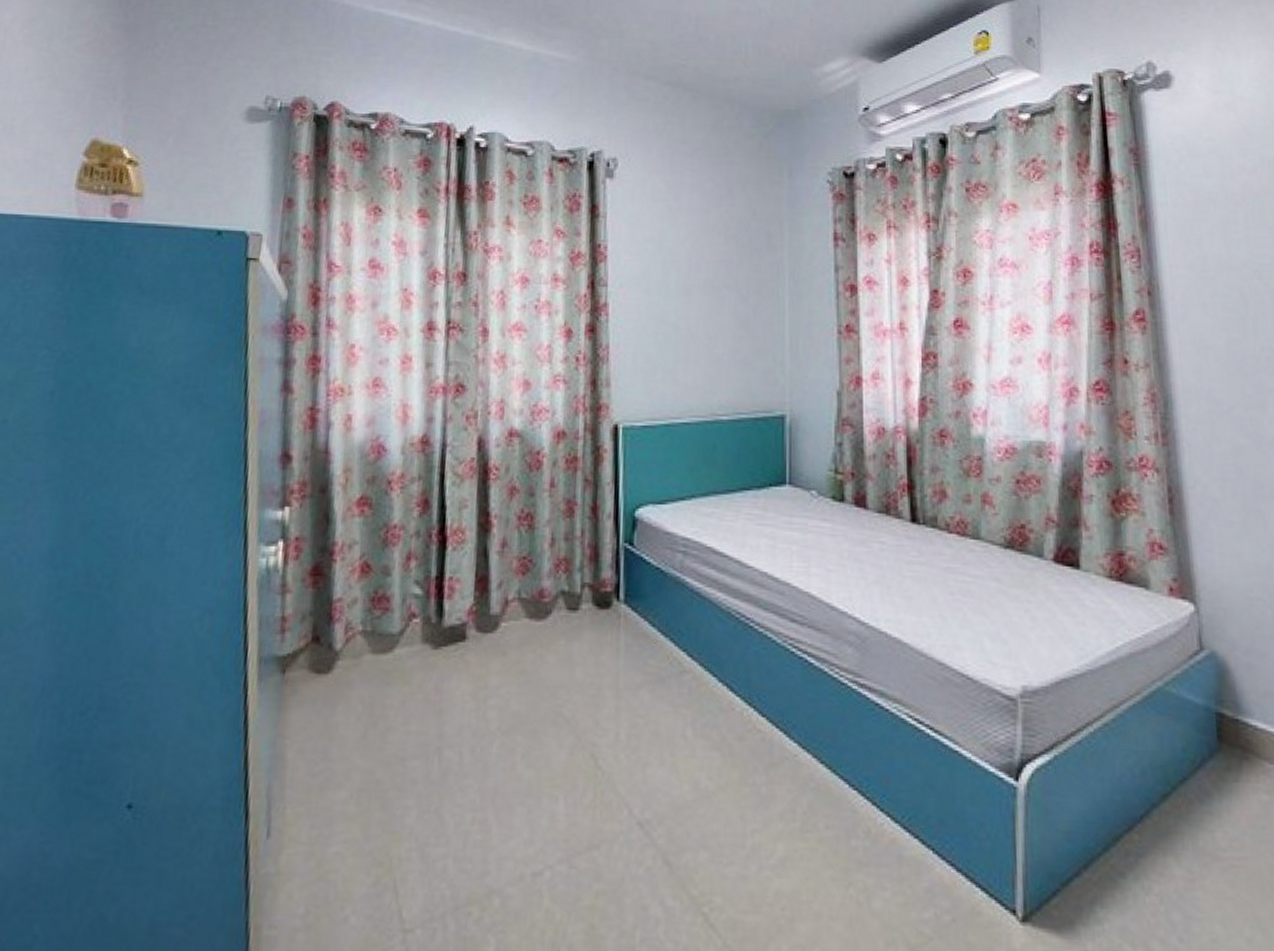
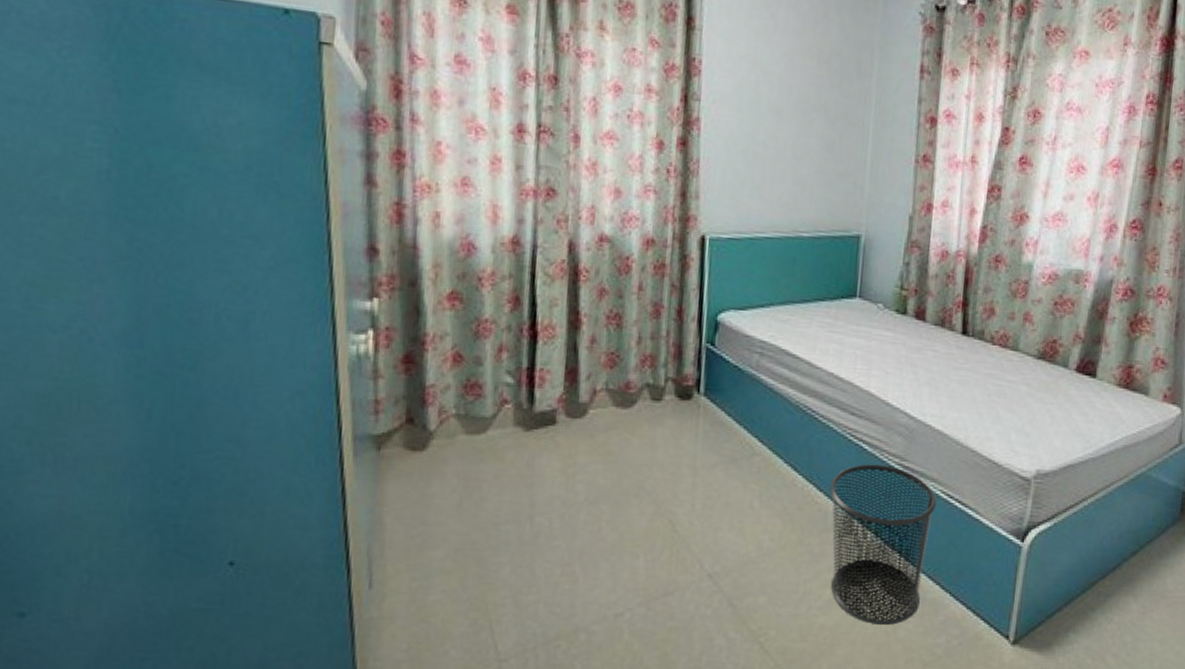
waste bin: none [773,681,904,894] -> present [829,464,937,626]

